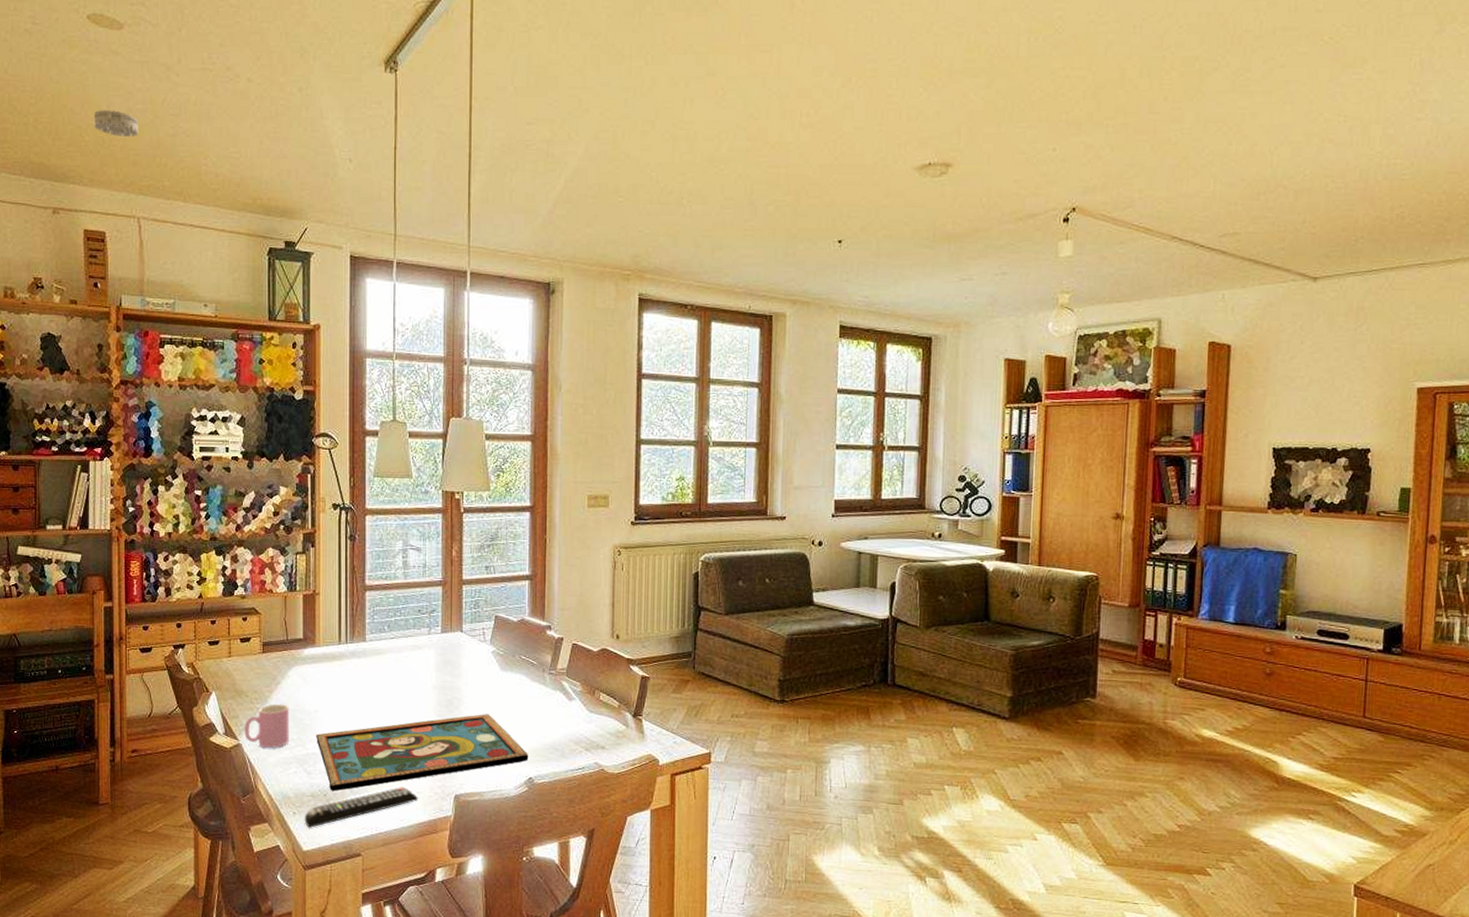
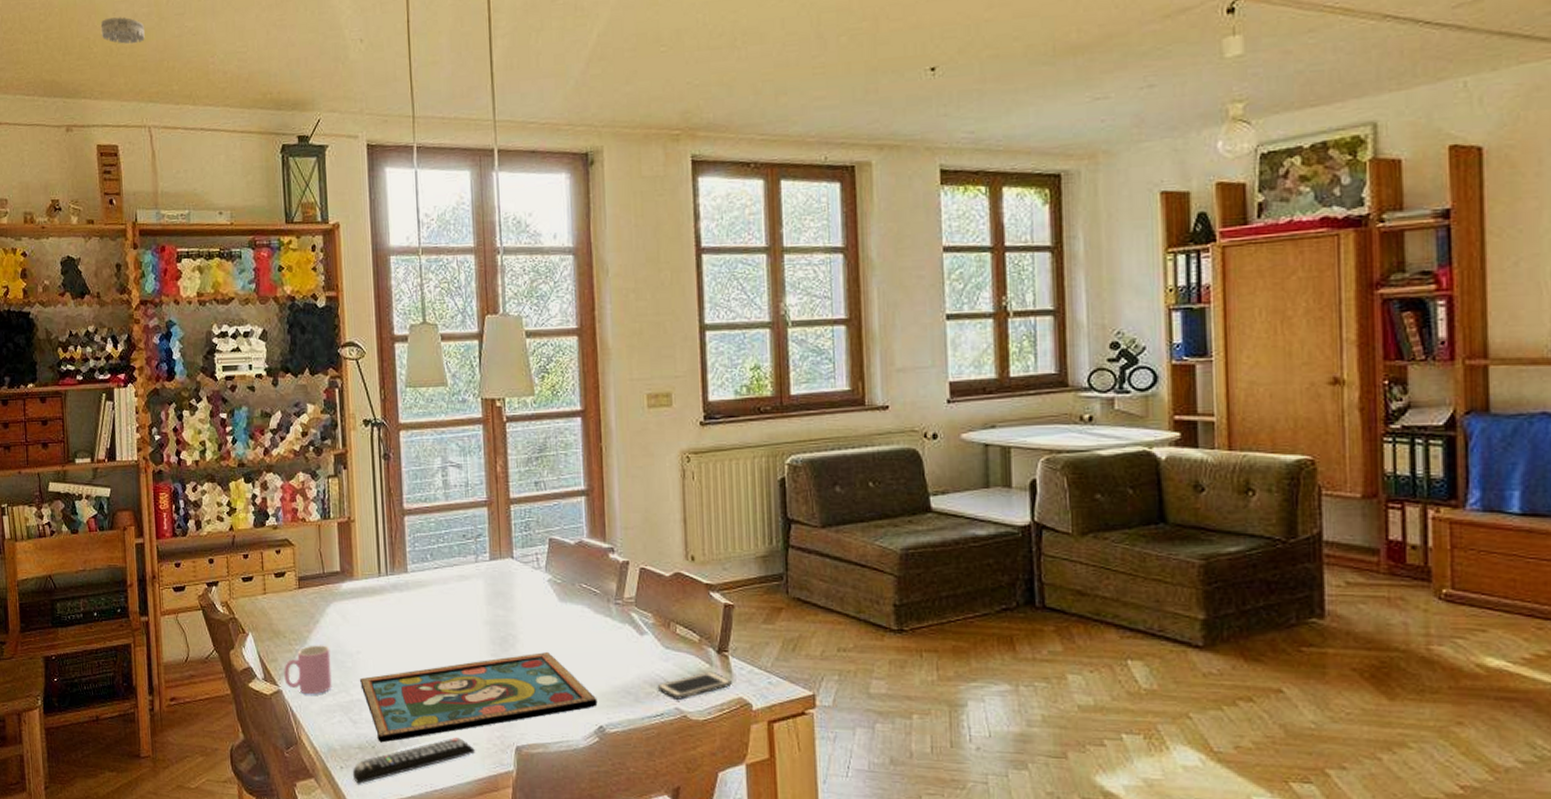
cell phone: none [580,732,643,756] -> present [657,671,732,700]

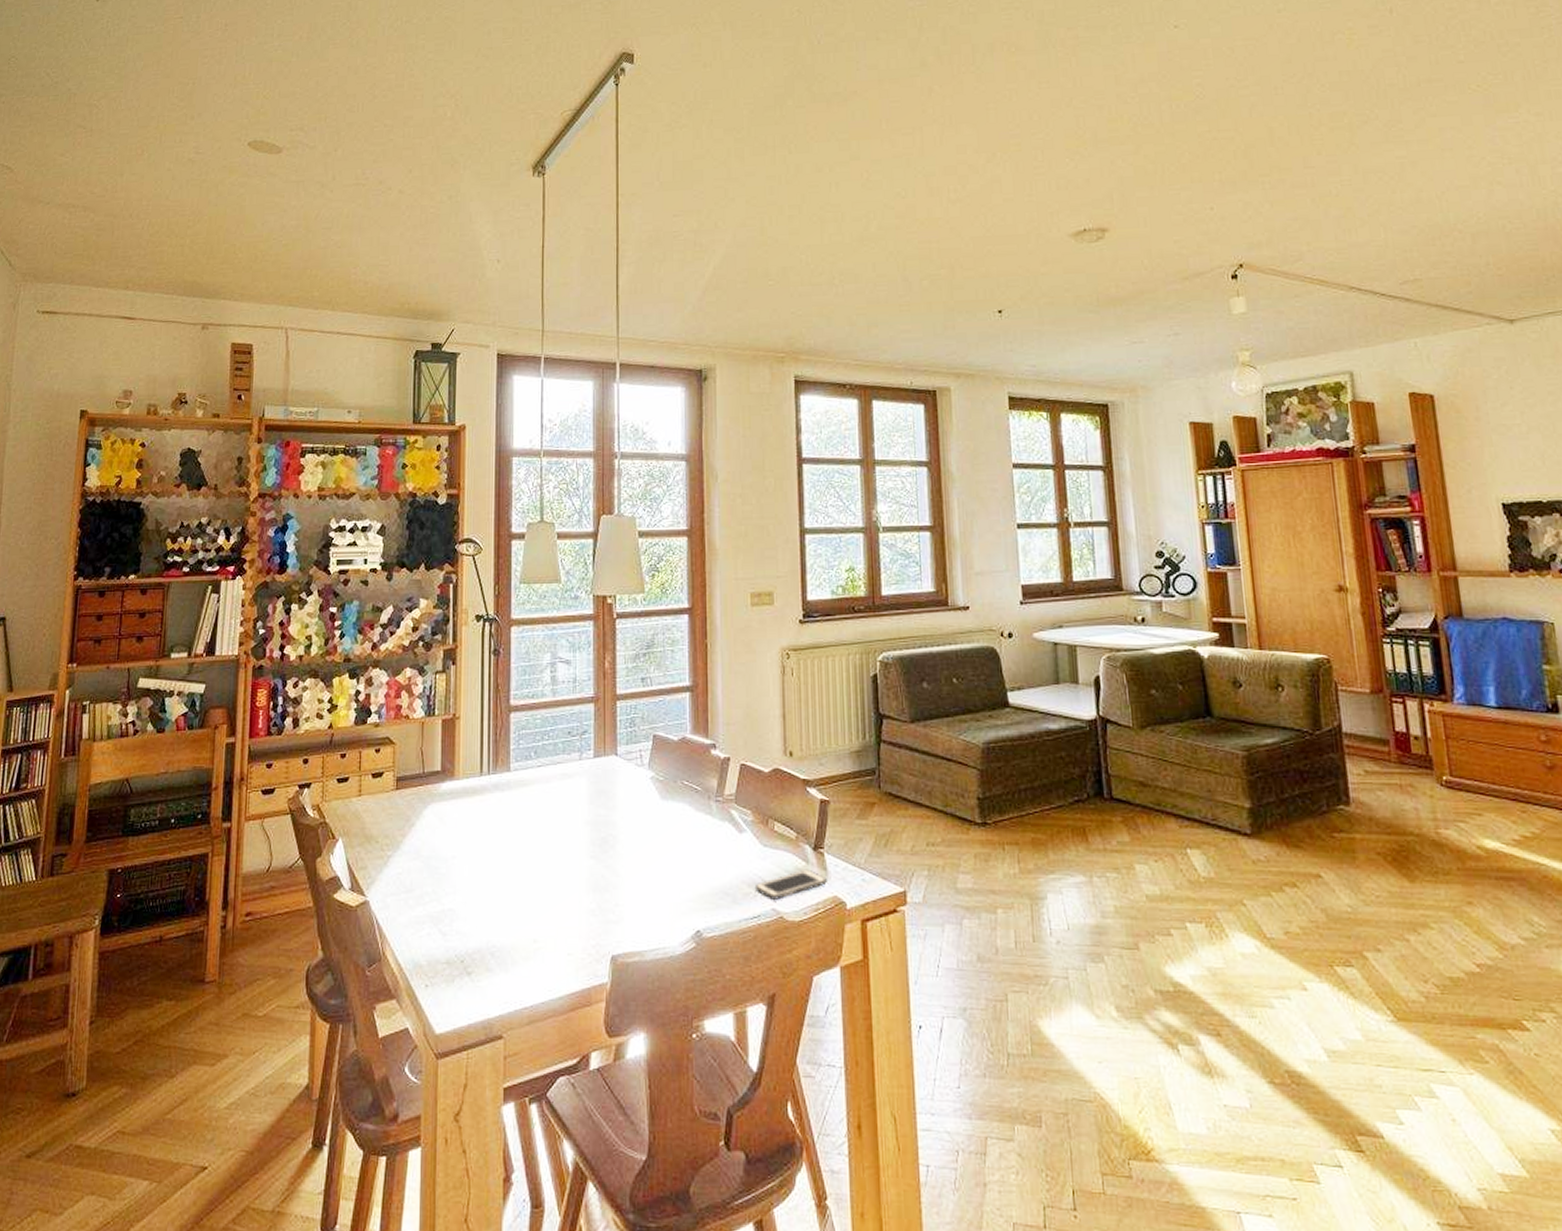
smoke detector: present [100,17,145,44] -> none [247,227,291,253]
cup: present [284,645,332,695] -> none [373,850,424,905]
remote control: present [352,736,476,784] -> none [437,946,570,1004]
framed painting: present [359,651,598,743] -> none [452,852,696,956]

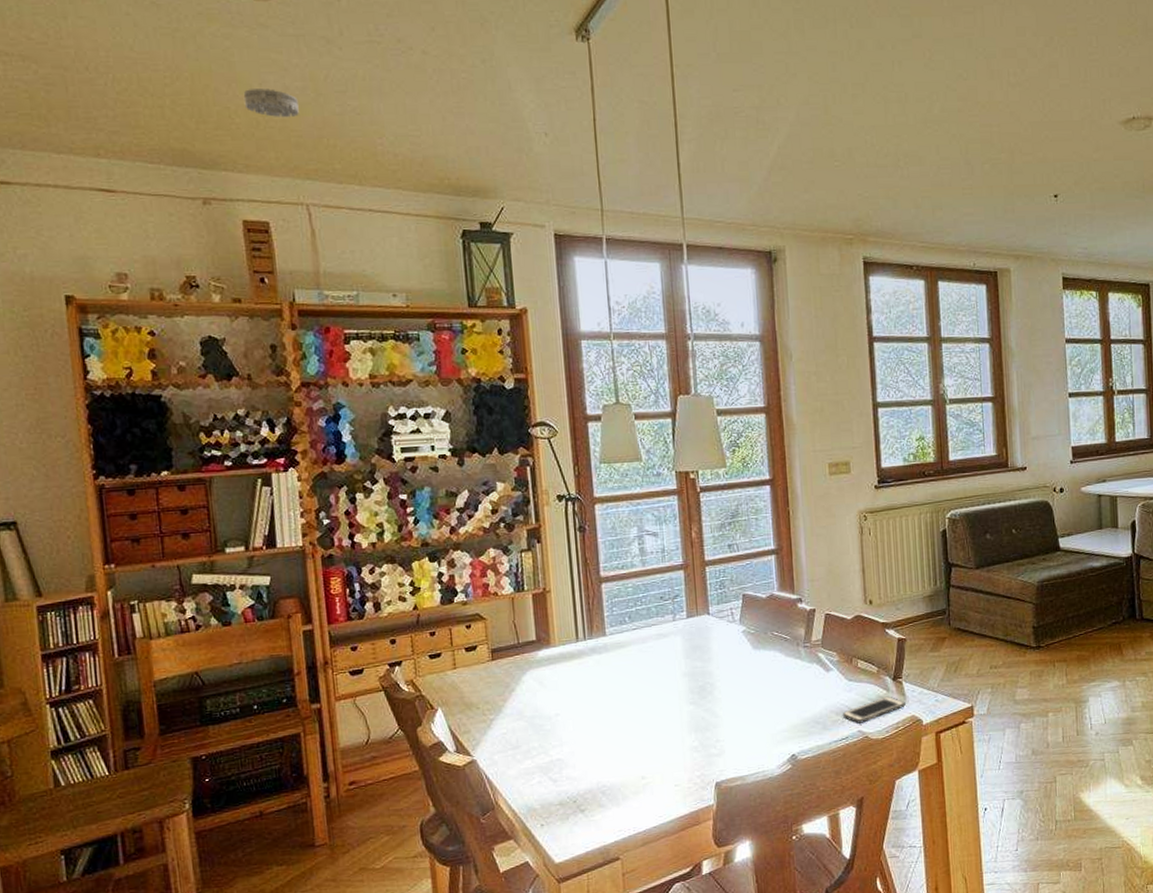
smoke detector: none [247,227,291,253] -> present [243,89,299,118]

